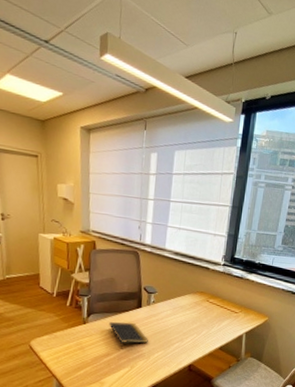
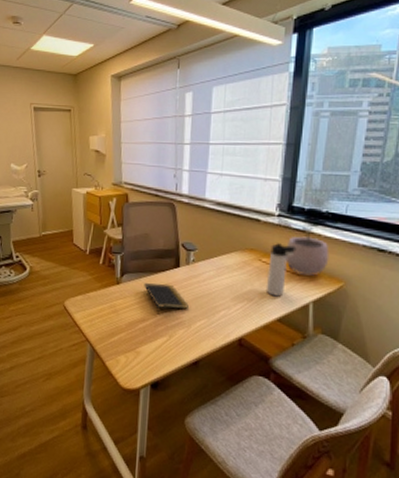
thermos bottle: none [211,287,236,330] -> present [265,243,297,297]
plant pot: none [227,275,259,313] -> present [285,228,330,276]

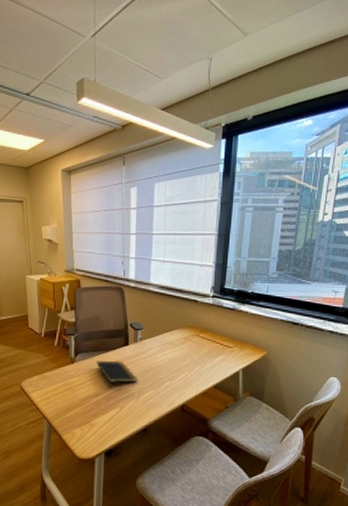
thermos bottle: present [265,243,297,297] -> none [203,320,228,367]
plant pot: present [285,228,330,276] -> none [219,306,255,347]

